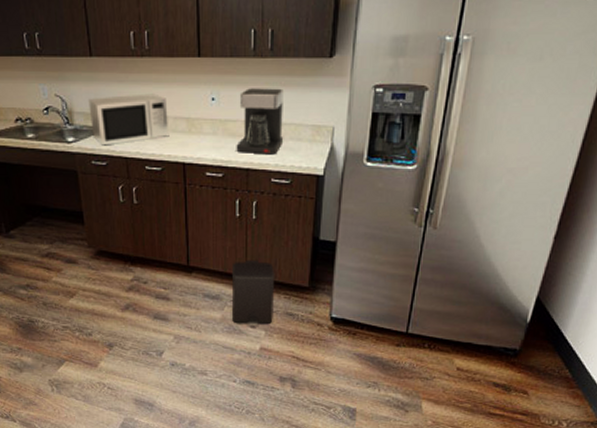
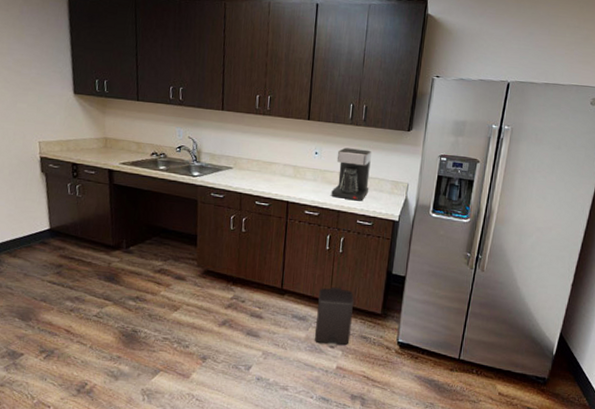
microwave: present [88,93,168,146] -> none [215,142,280,182]

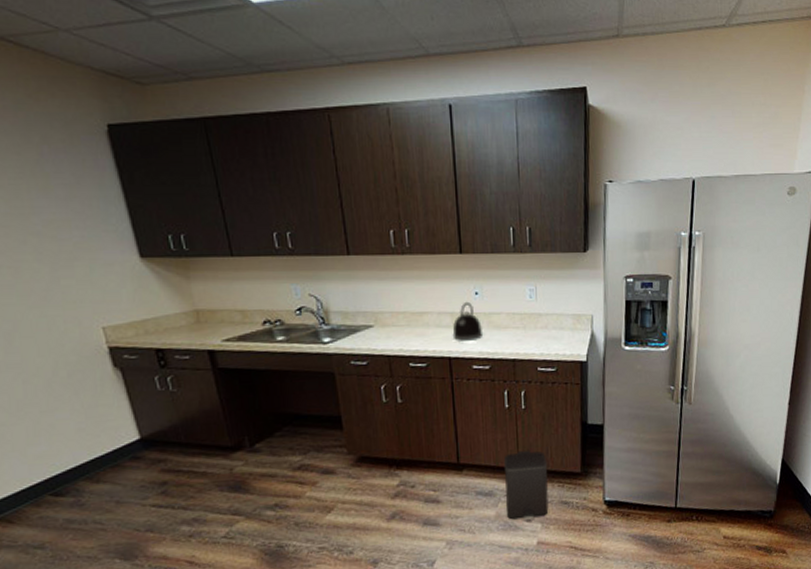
kettle: none [292,158,318,192] -> present [452,301,484,343]
coffee maker: present [331,147,372,201] -> none [501,281,547,345]

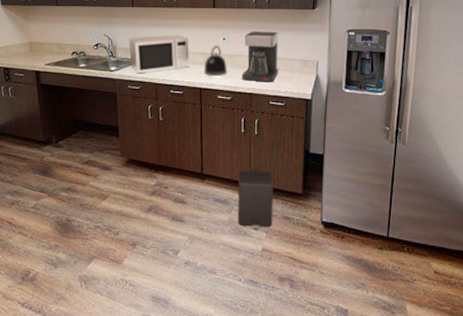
microwave: none [346,290,432,345] -> present [129,34,189,74]
coffee maker: none [501,281,547,345] -> present [242,31,279,82]

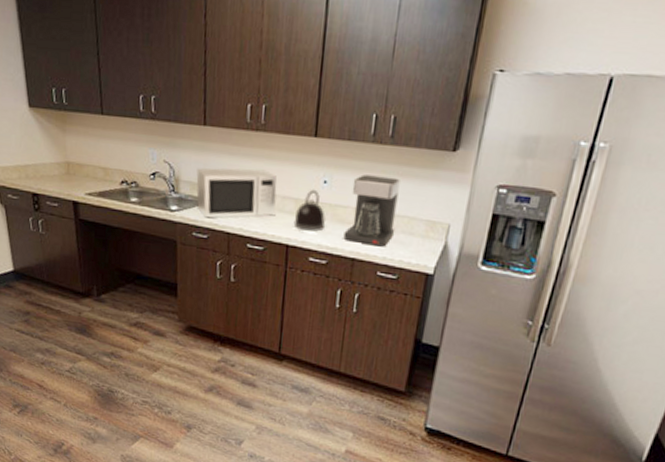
pedal bin: present [238,169,274,228] -> none [319,354,371,427]

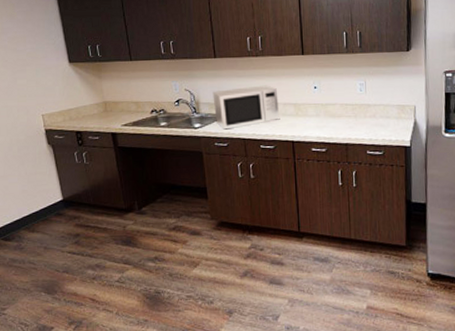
kettle: present [293,189,326,233] -> none [295,94,321,129]
coffee maker: present [343,174,400,247] -> none [336,76,375,131]

